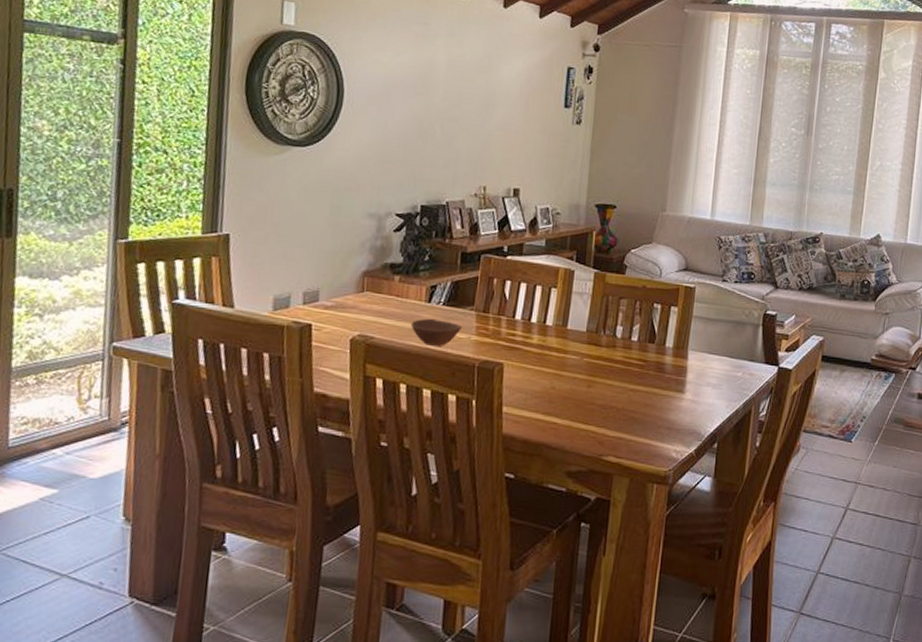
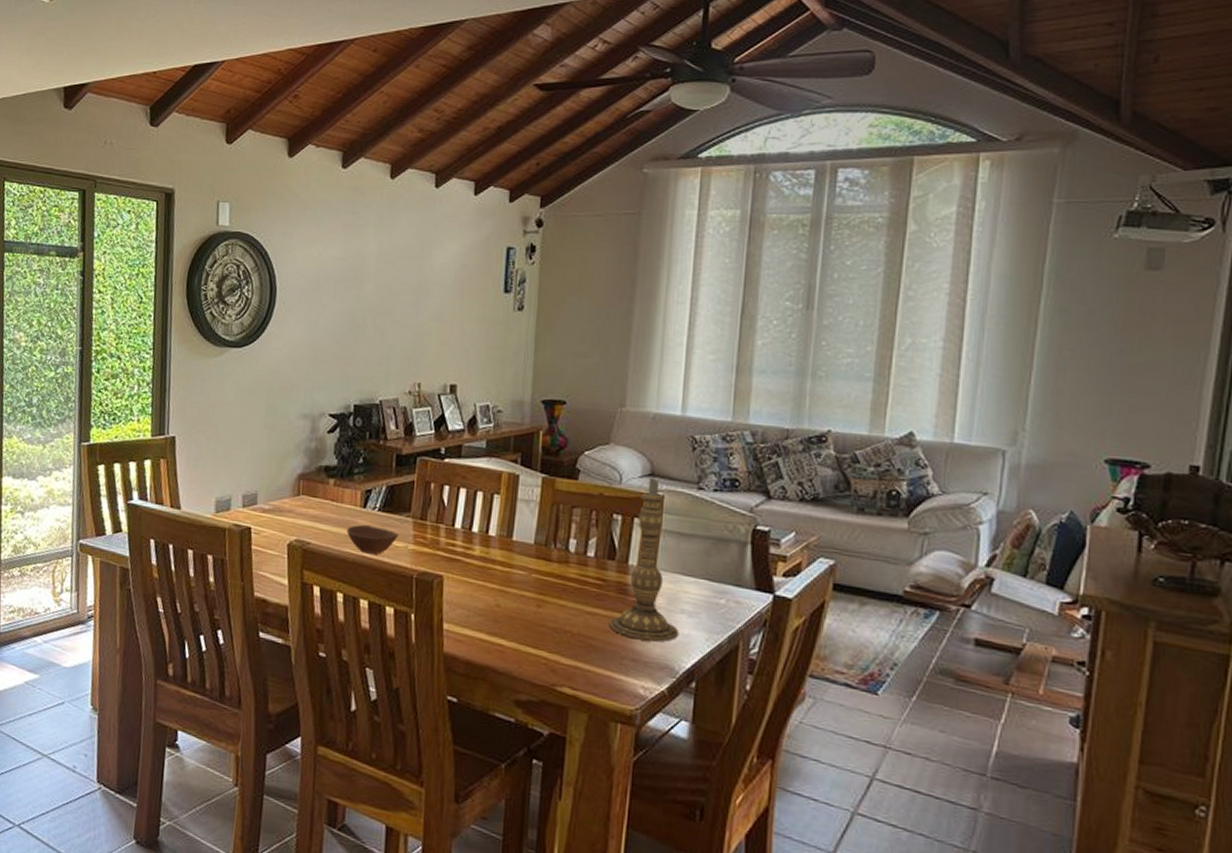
candlestick: none [648,270,705,411] -> present [608,476,679,642]

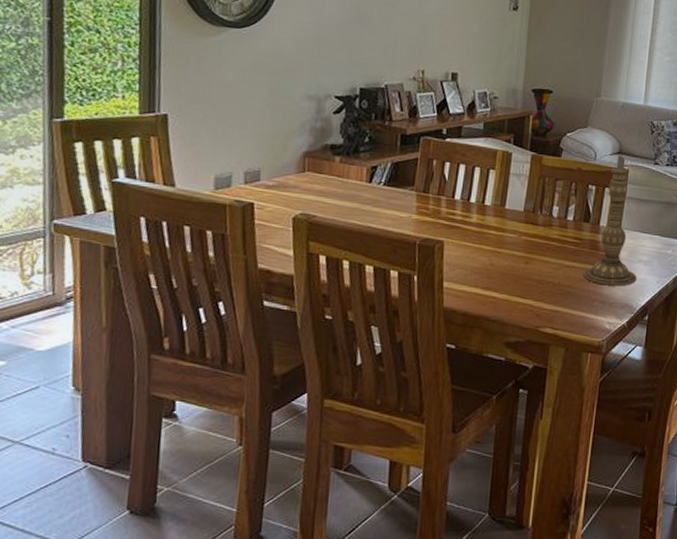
bowl: present [347,524,398,555] -> none [353,198,402,225]

